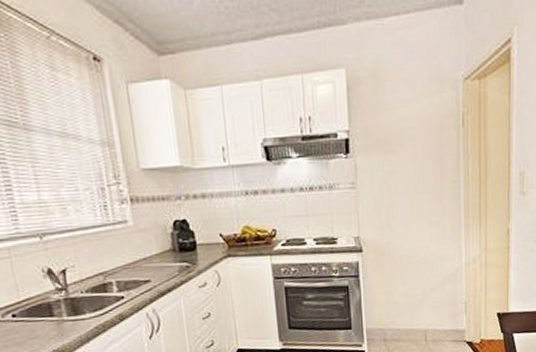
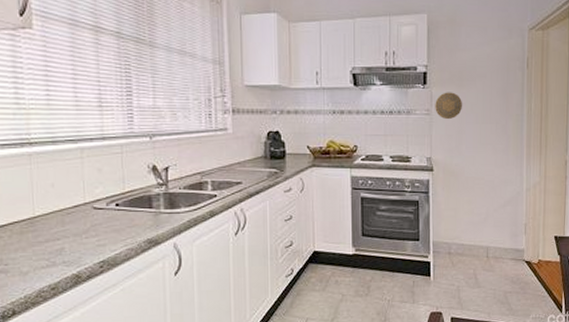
decorative plate: none [360,160,392,193] -> present [435,92,463,120]

